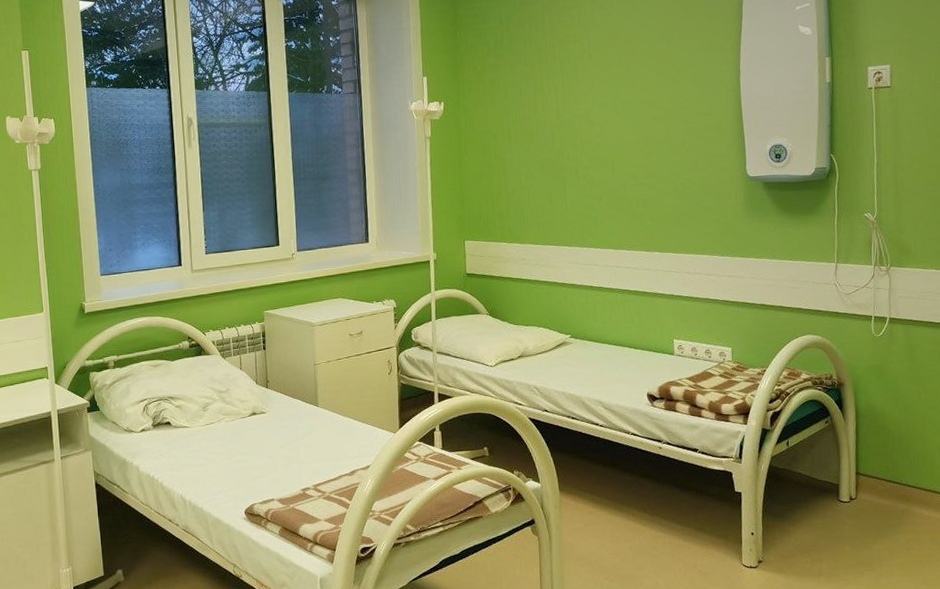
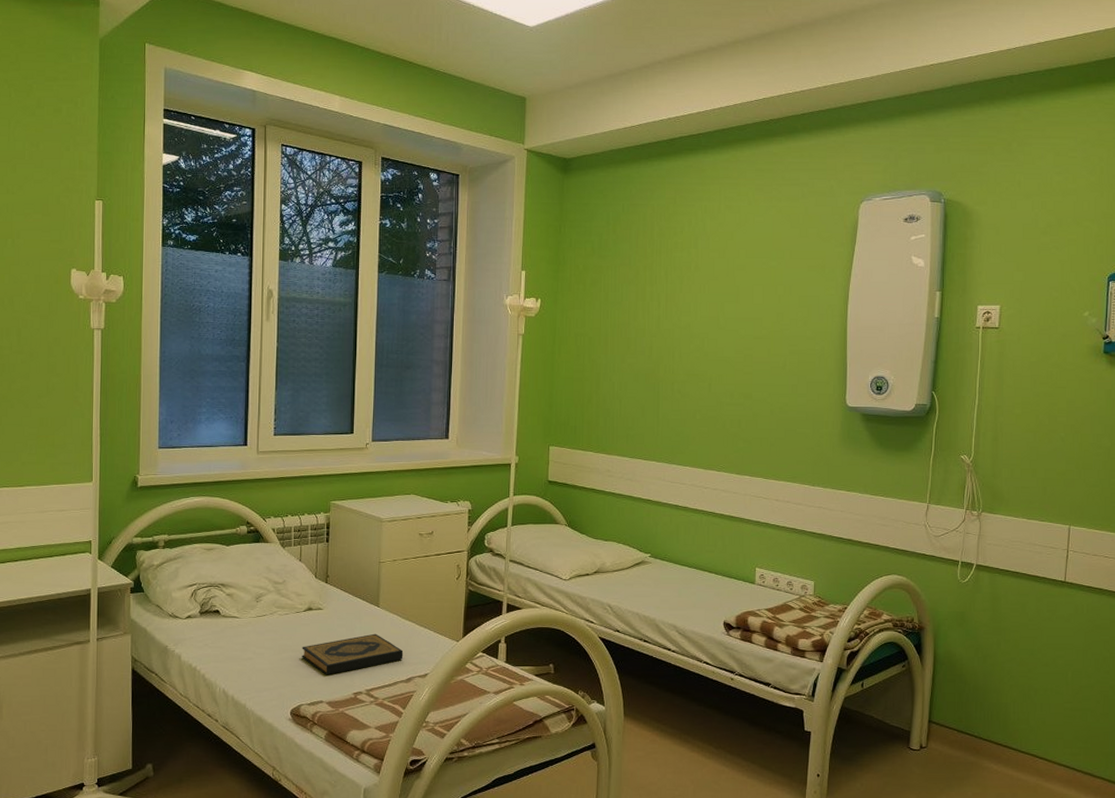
hardback book: none [250,431,345,475] -> present [301,633,404,675]

